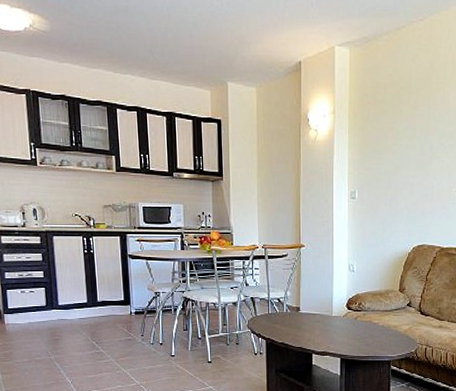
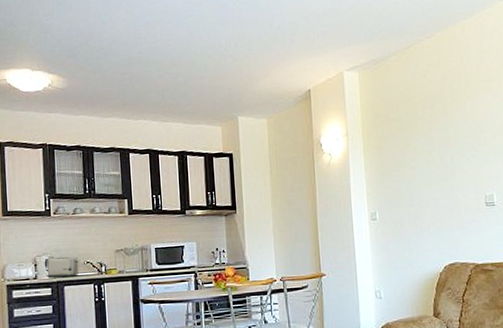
toaster: none [34,207,68,228] -> present [46,256,80,278]

